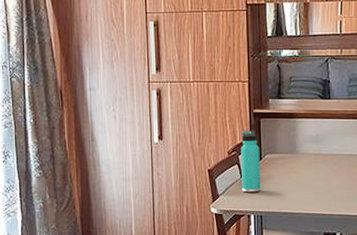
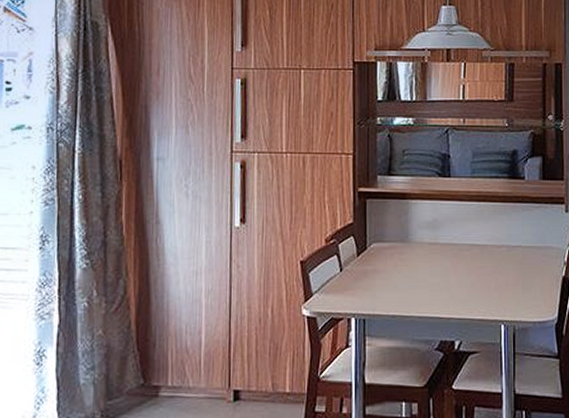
thermos bottle: present [240,130,261,193] -> none [341,213,365,290]

